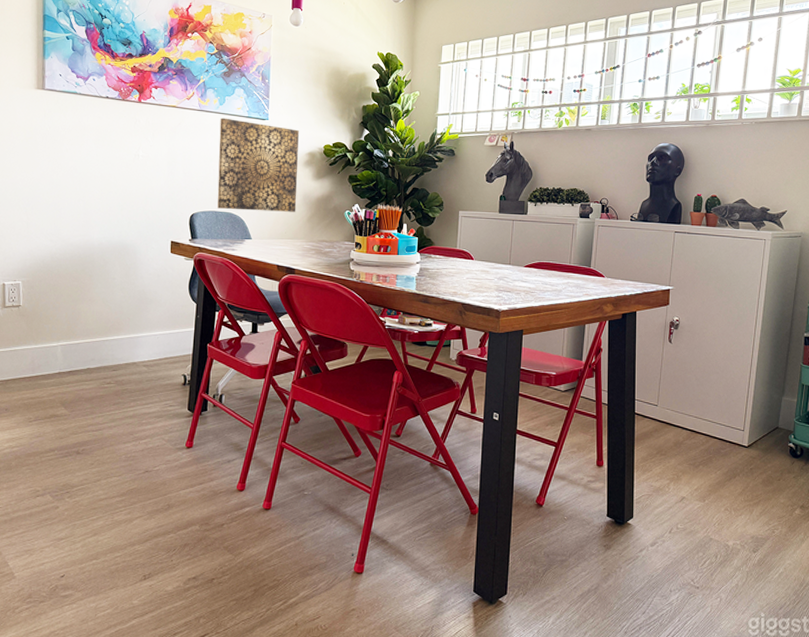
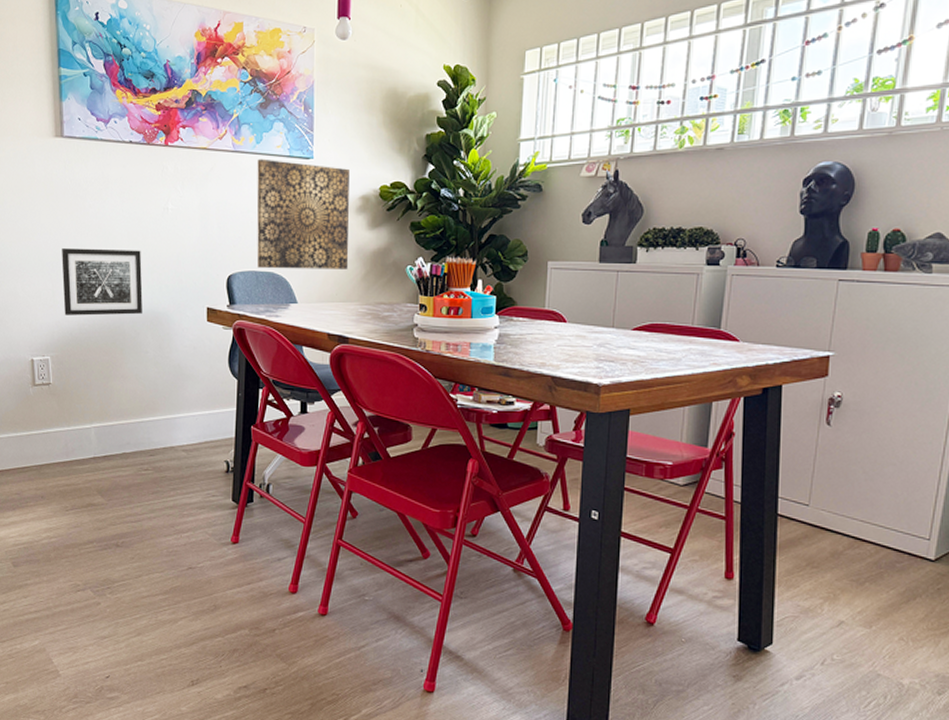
wall art: none [37,186,113,246] -> present [61,248,143,316]

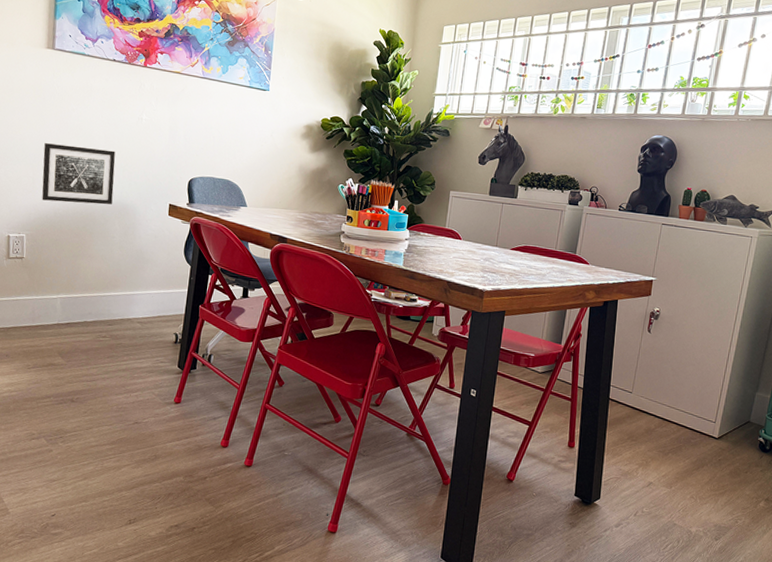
wall art: present [257,158,350,269] -> none [215,86,298,183]

